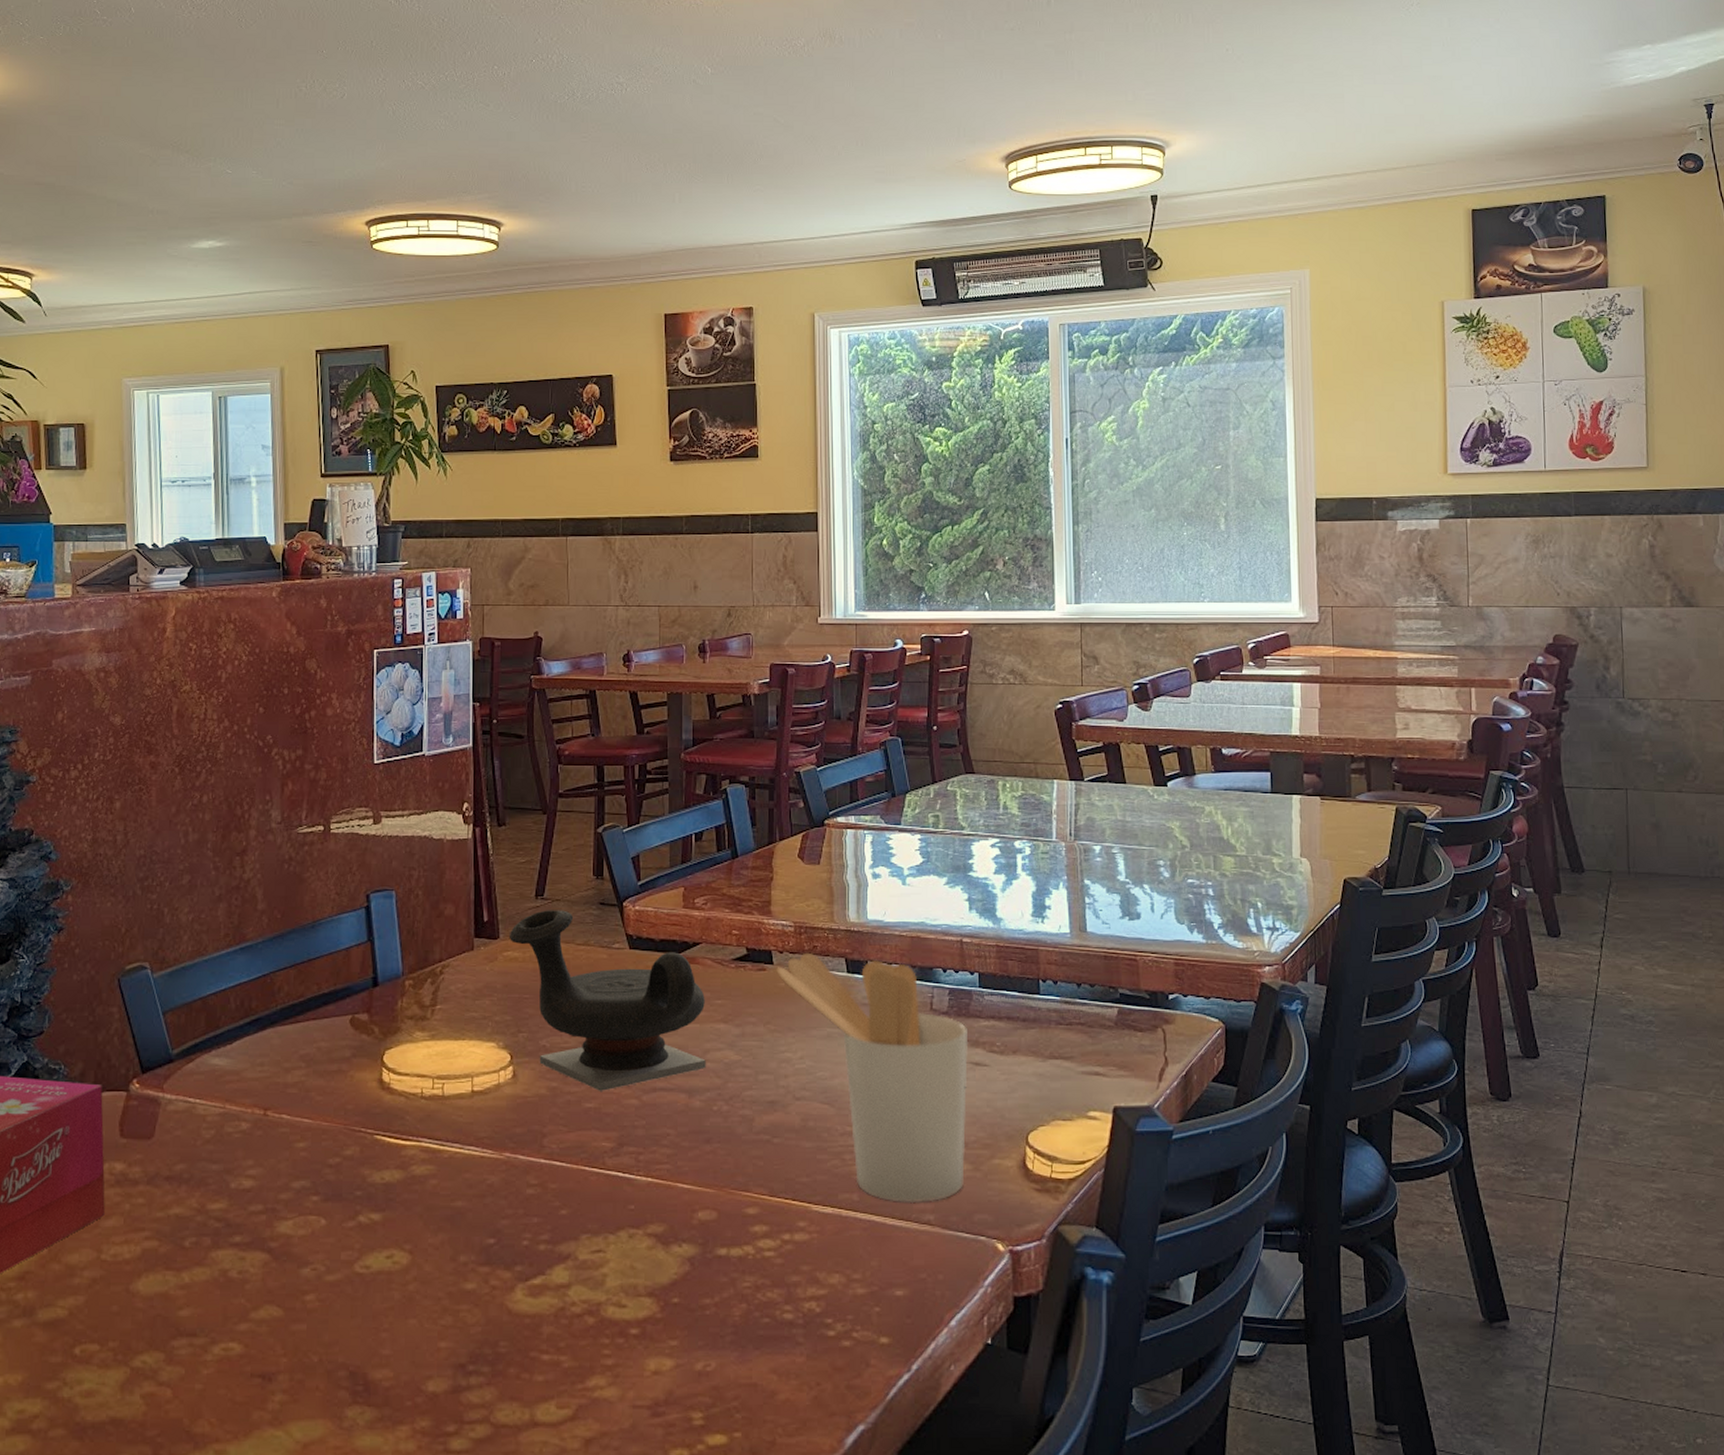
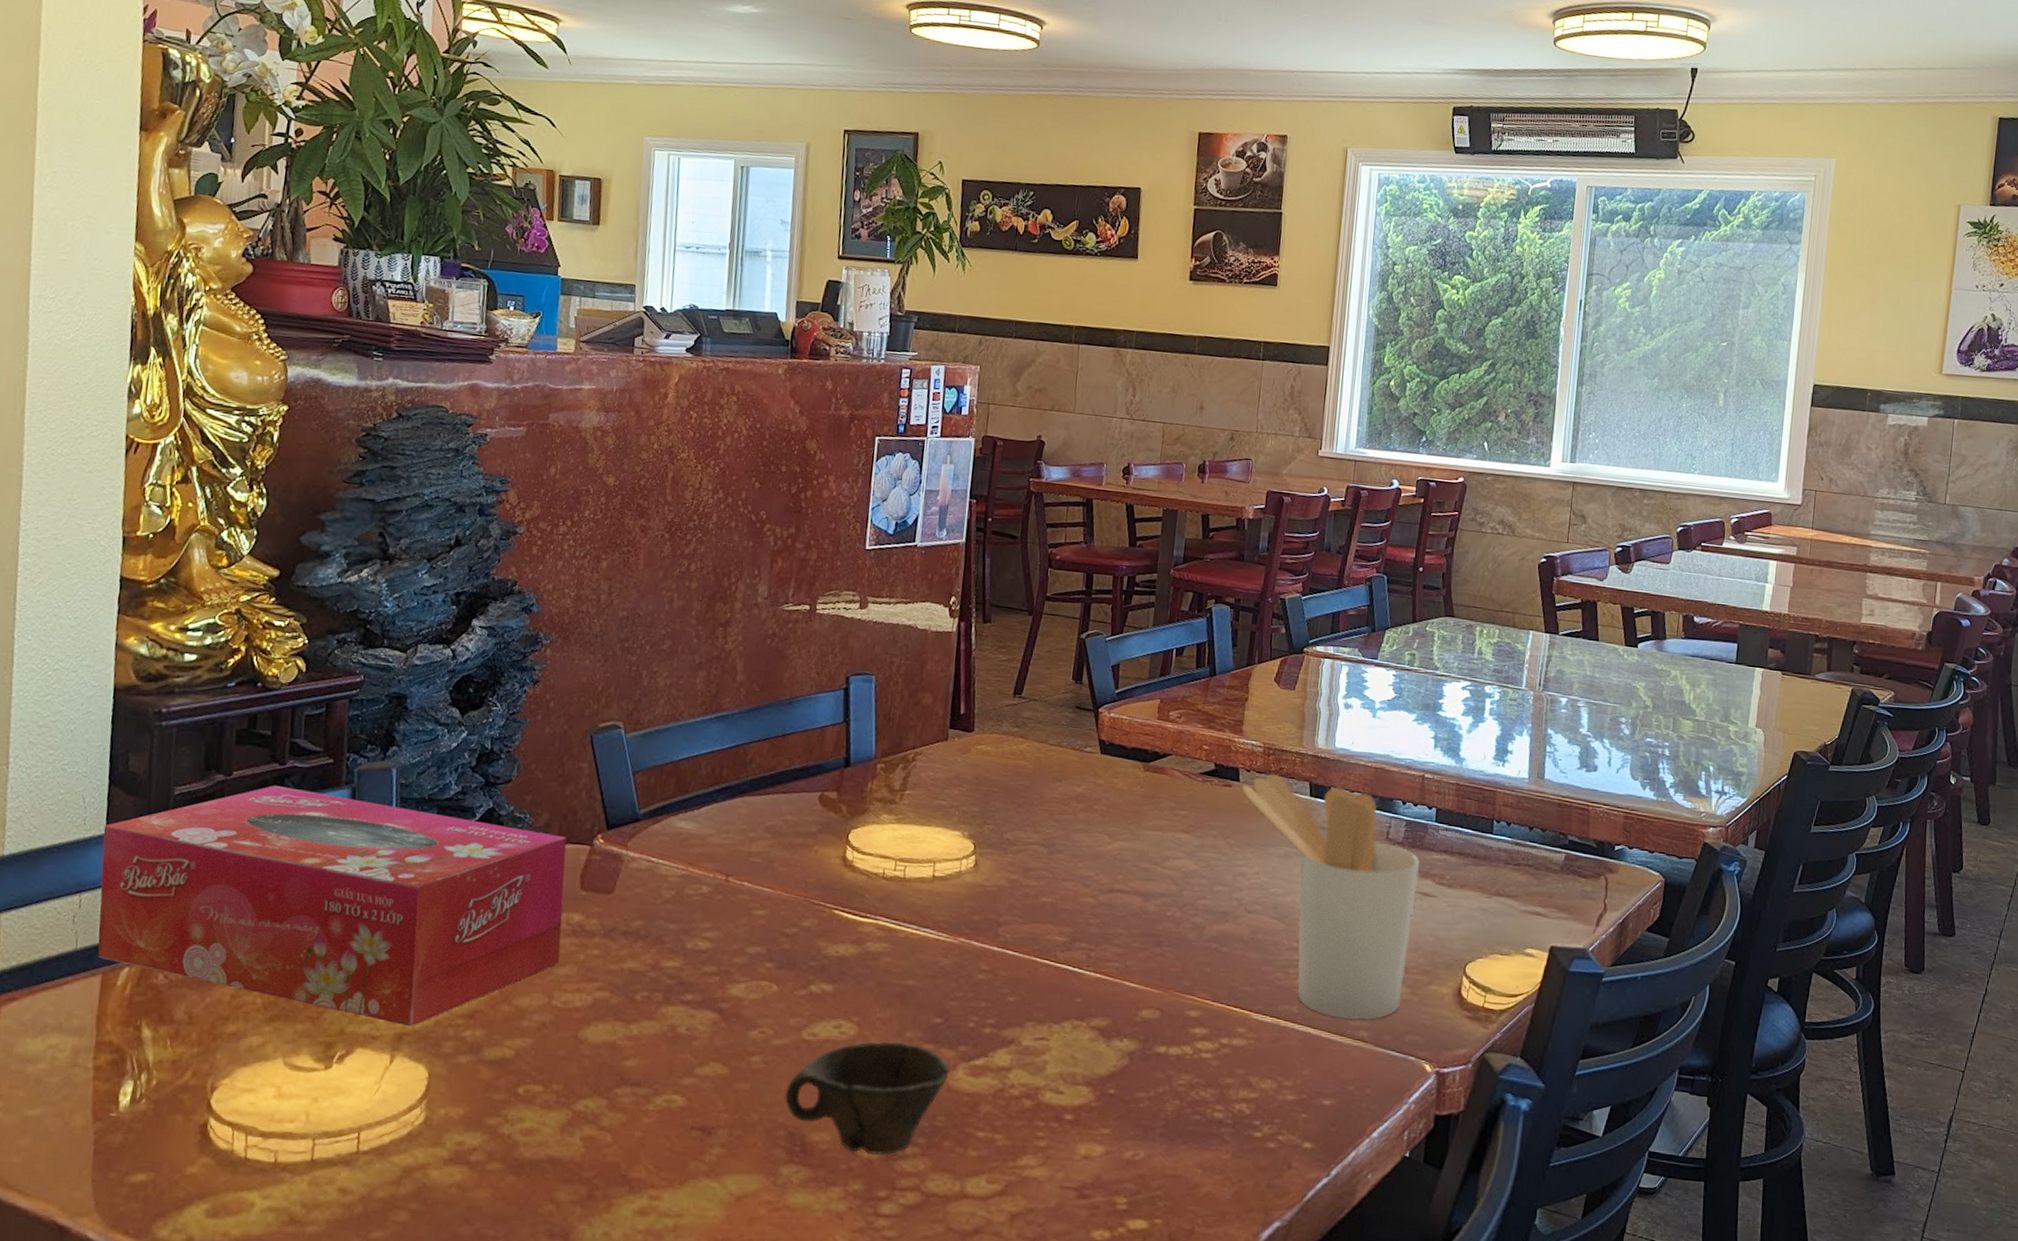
cup: none [342,1266,508,1389] -> present [784,1041,950,1156]
teapot: present [510,910,706,1091] -> none [984,708,1170,888]

